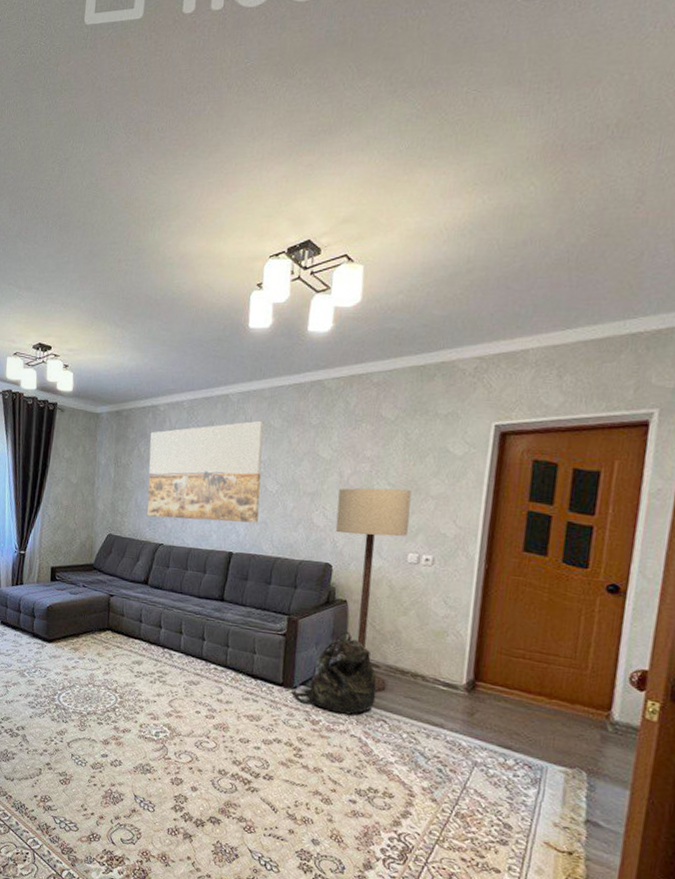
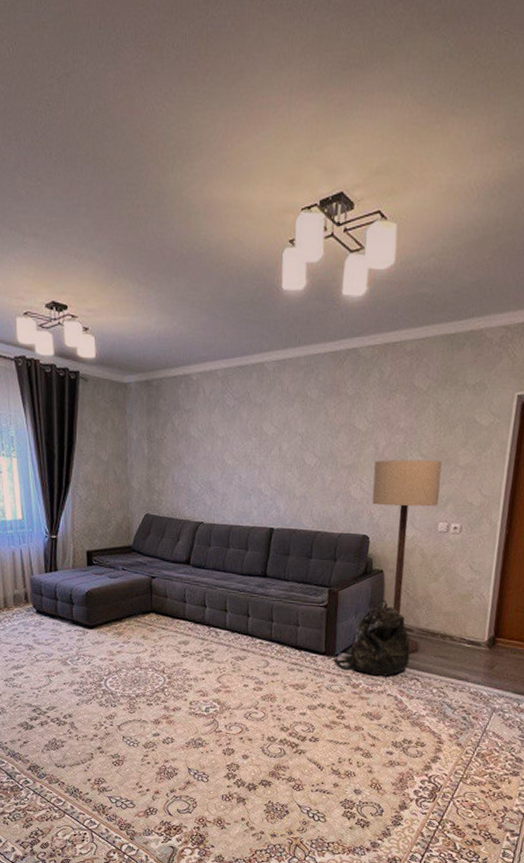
wall art: present [147,420,265,523] -> none [183,391,301,498]

